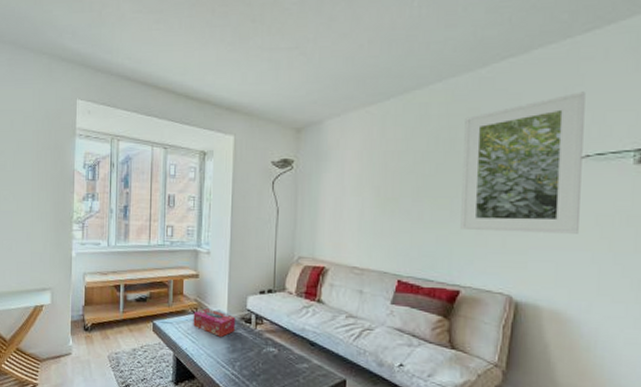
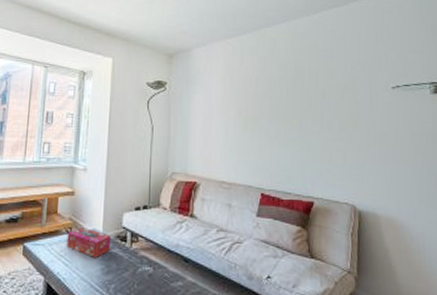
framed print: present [460,91,586,234] -> none [306,36,399,150]

